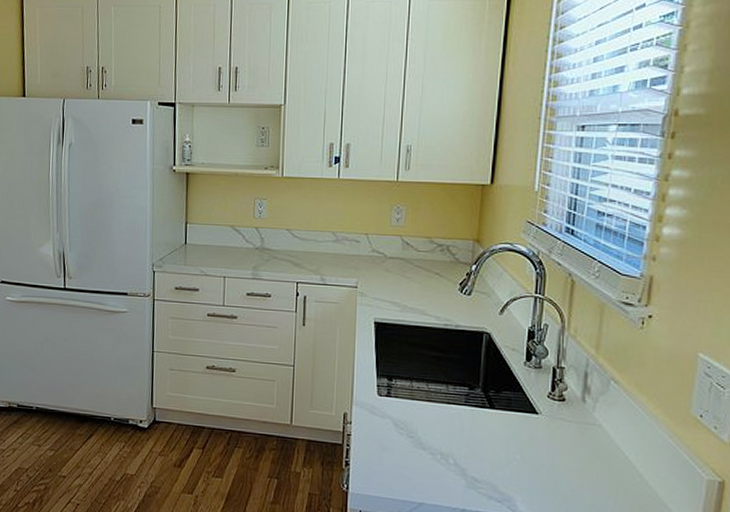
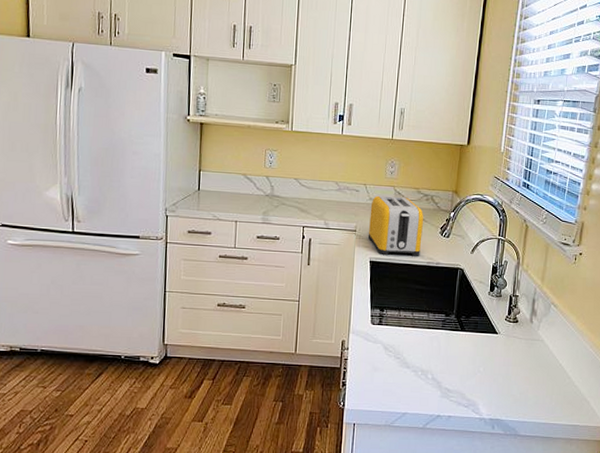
toaster: none [371,246,439,318] -> present [367,195,424,257]

